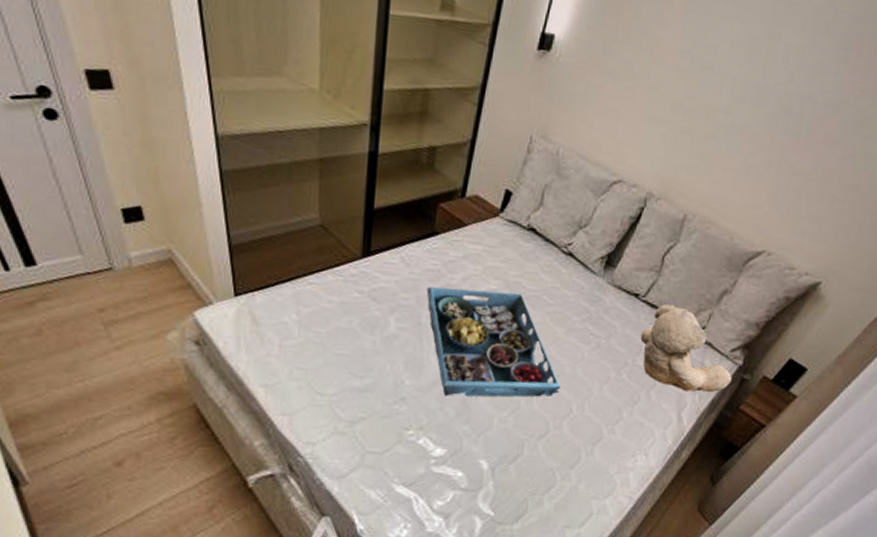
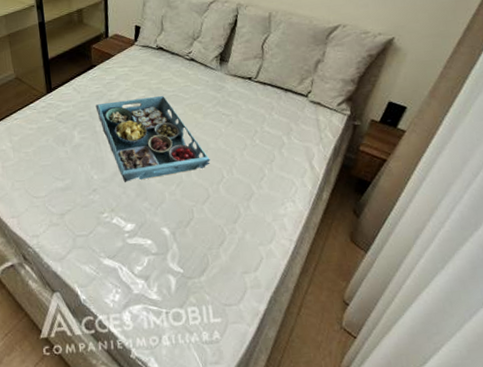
teddy bear: present [640,304,732,392] -> none [261,80,346,144]

